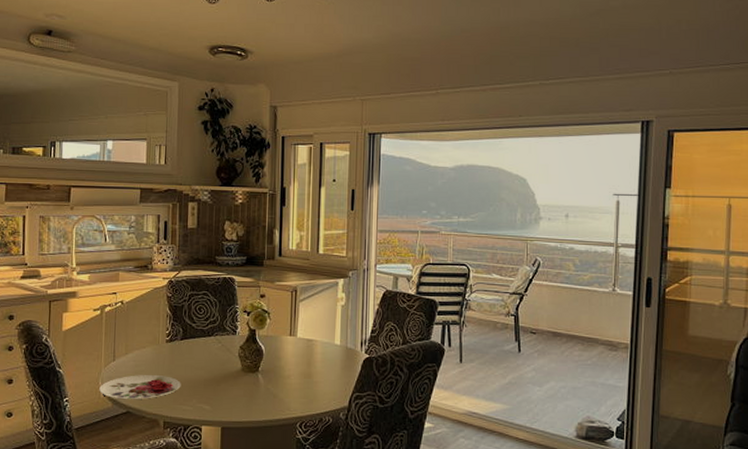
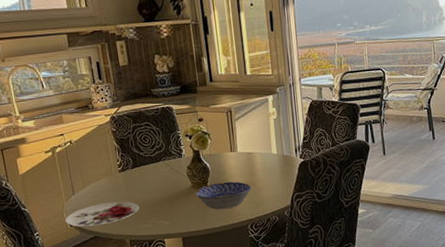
bowl: none [244,369,308,401] -> present [195,181,252,210]

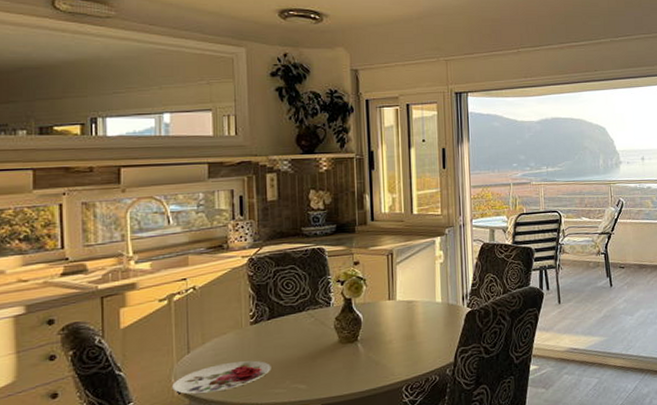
bowl: present [195,181,252,210] -> none [342,334,410,369]

